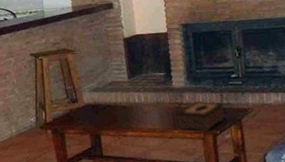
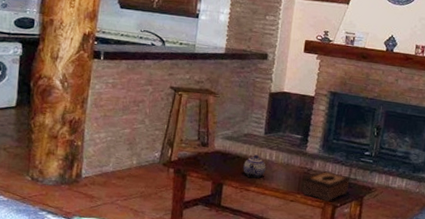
teapot: none [115,99,138,123] -> present [243,154,266,178]

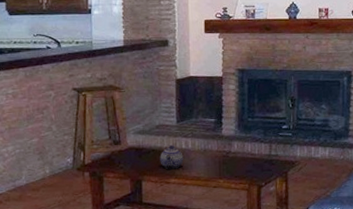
tissue box: present [303,171,350,203] -> none [224,151,272,184]

